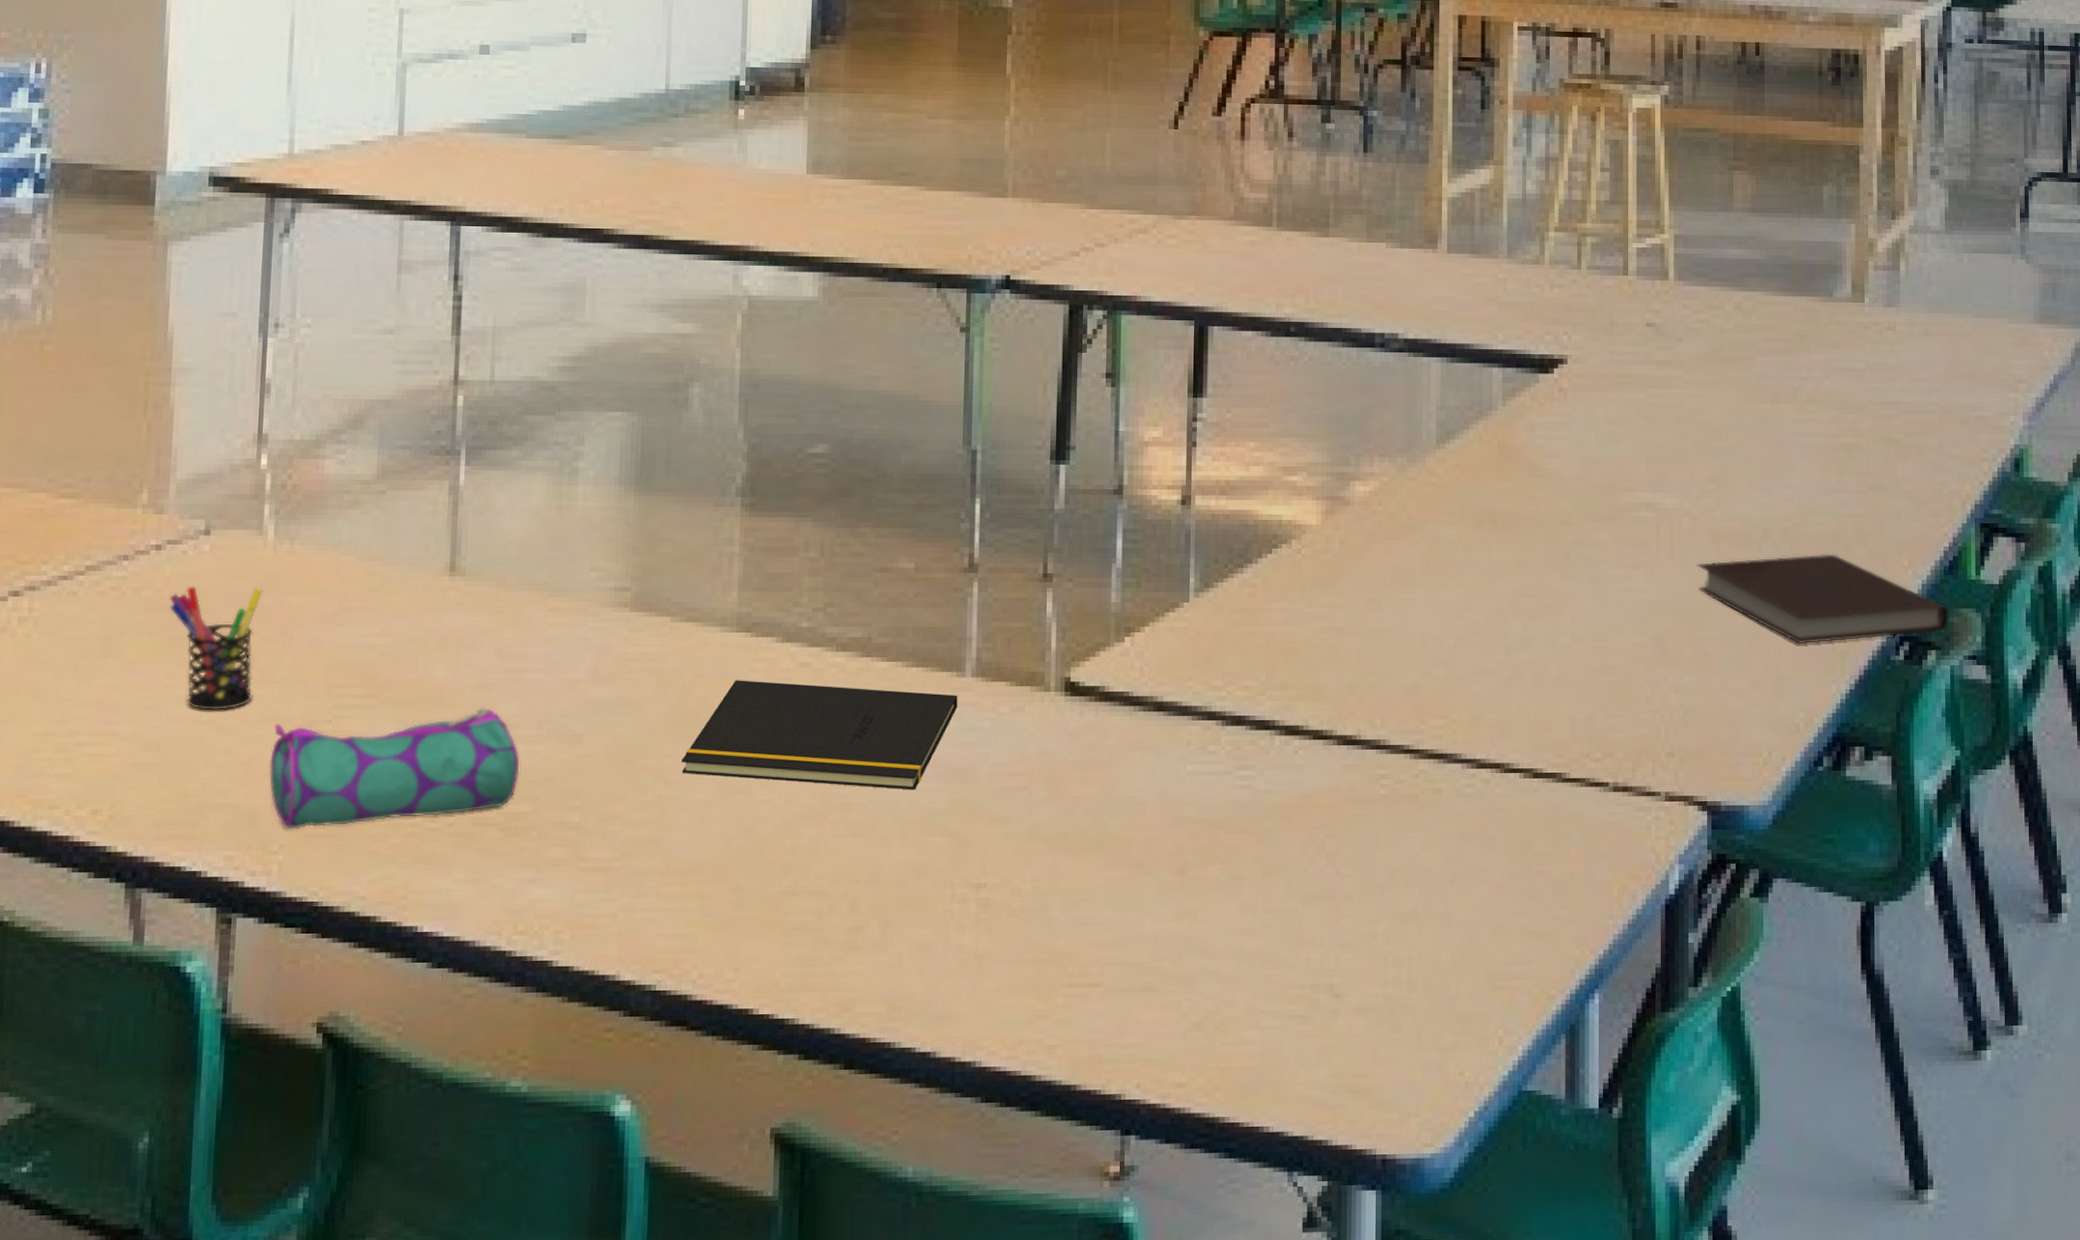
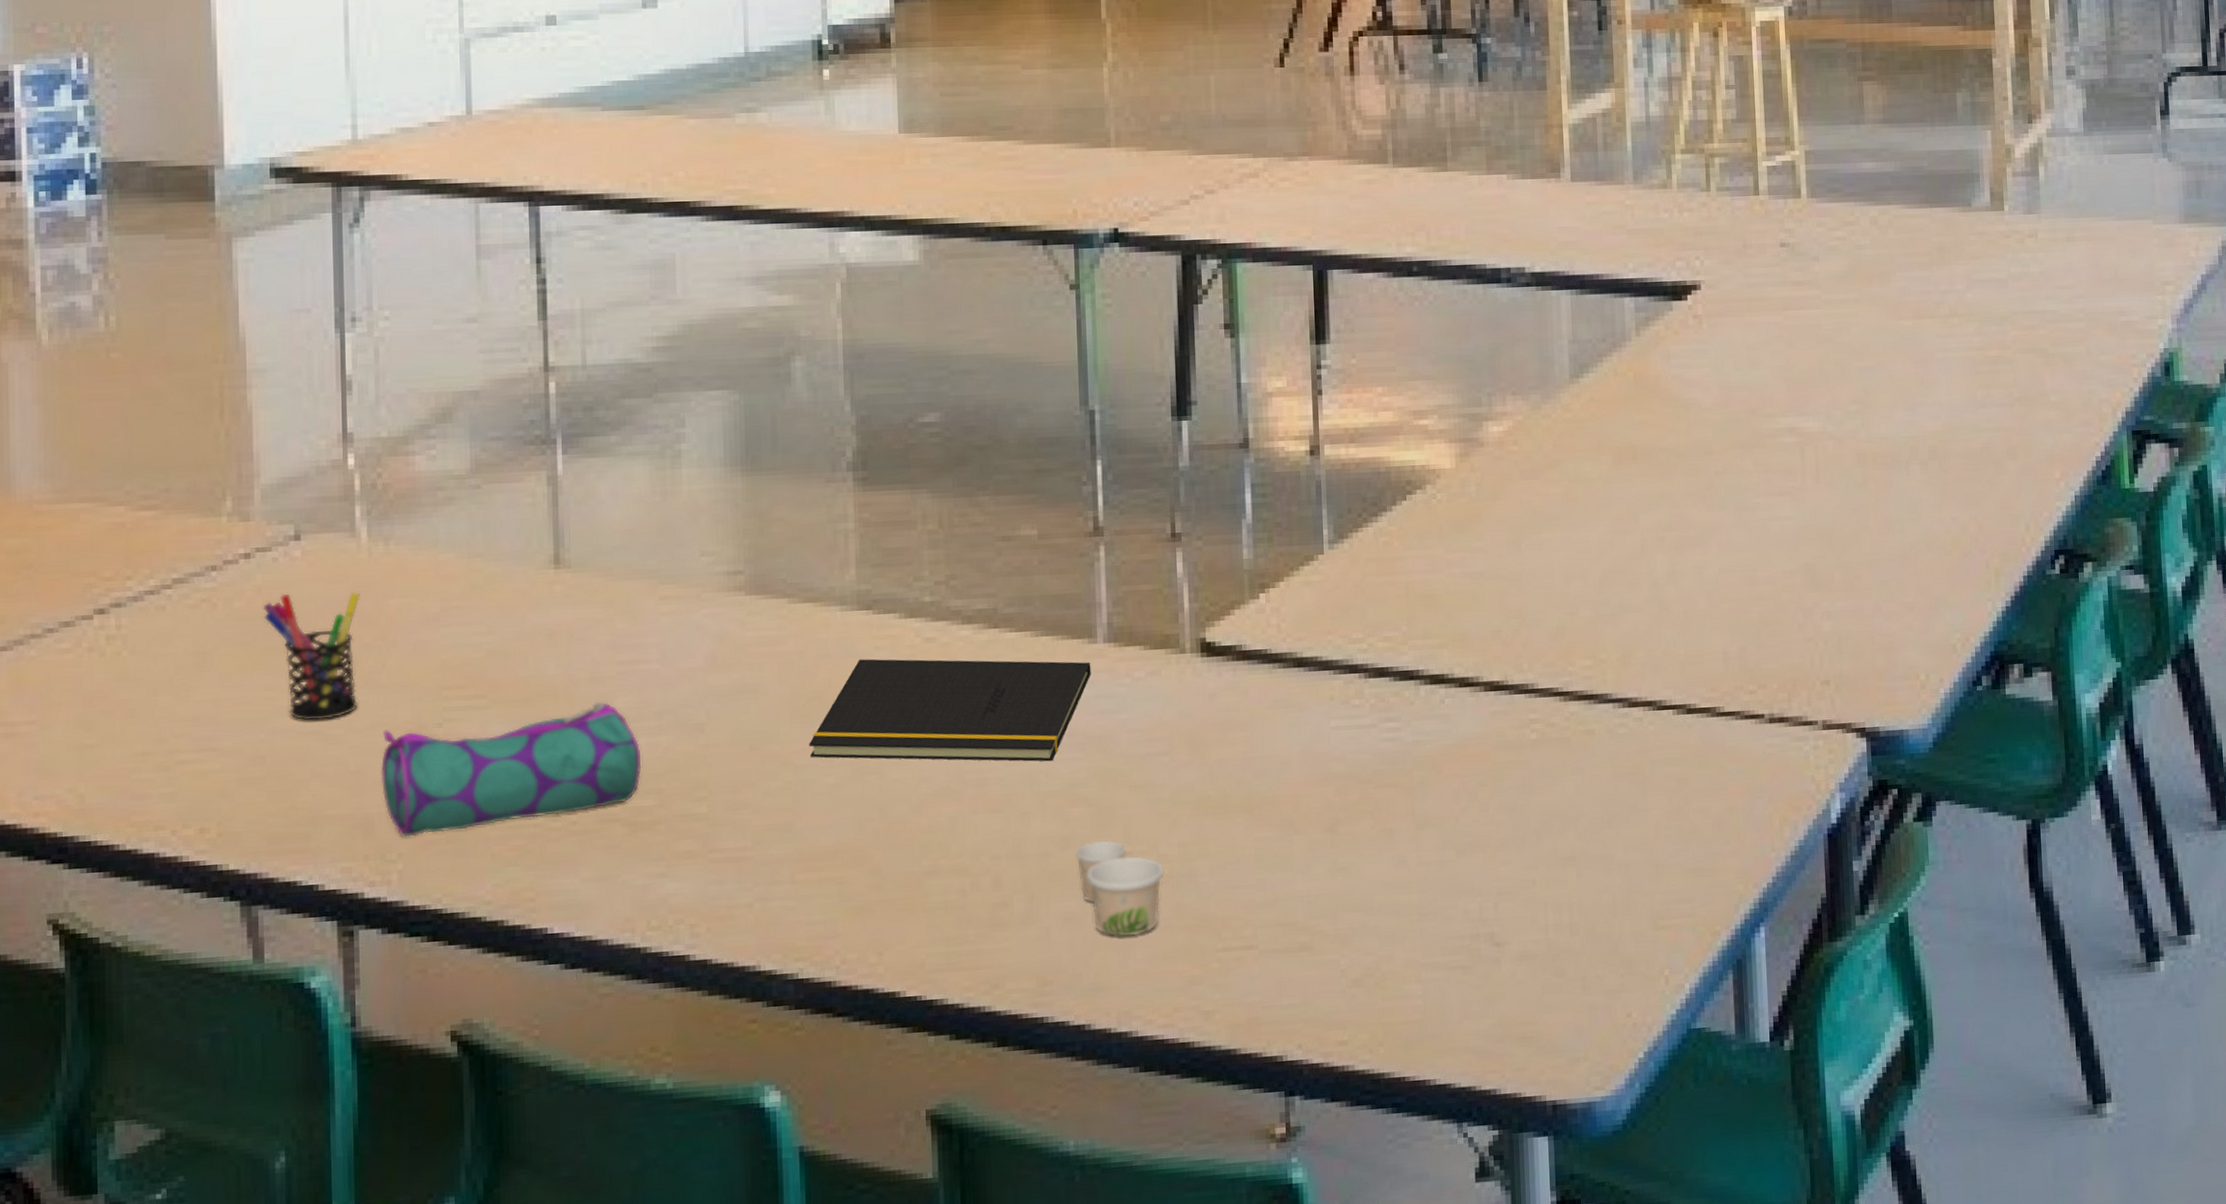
paper cup: none [931,871,1016,967] -> present [1075,840,1164,937]
notebook: present [1696,554,1949,644] -> none [1843,470,2104,564]

